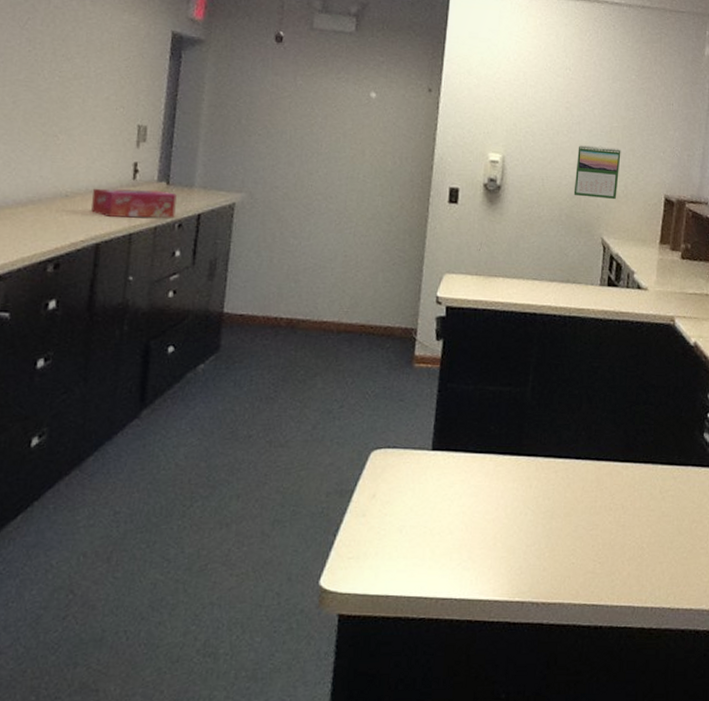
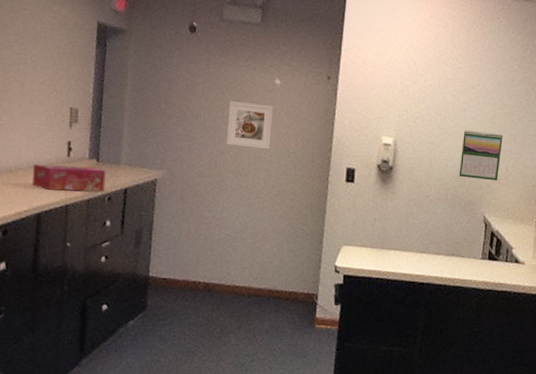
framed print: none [315,115,369,168] -> present [227,100,274,149]

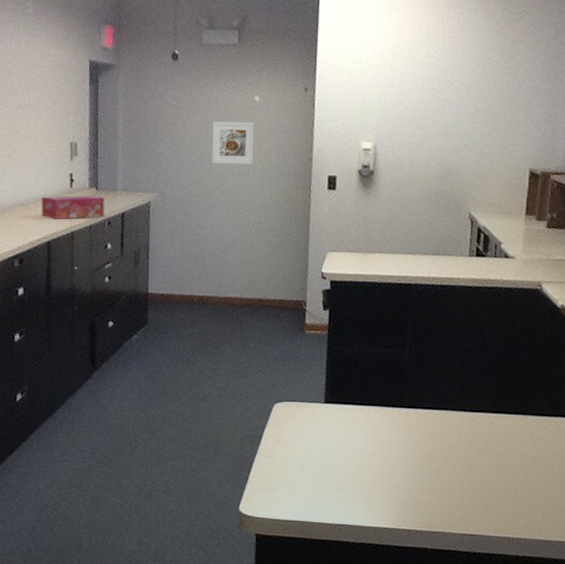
calendar: present [459,130,503,181] -> none [441,127,486,177]

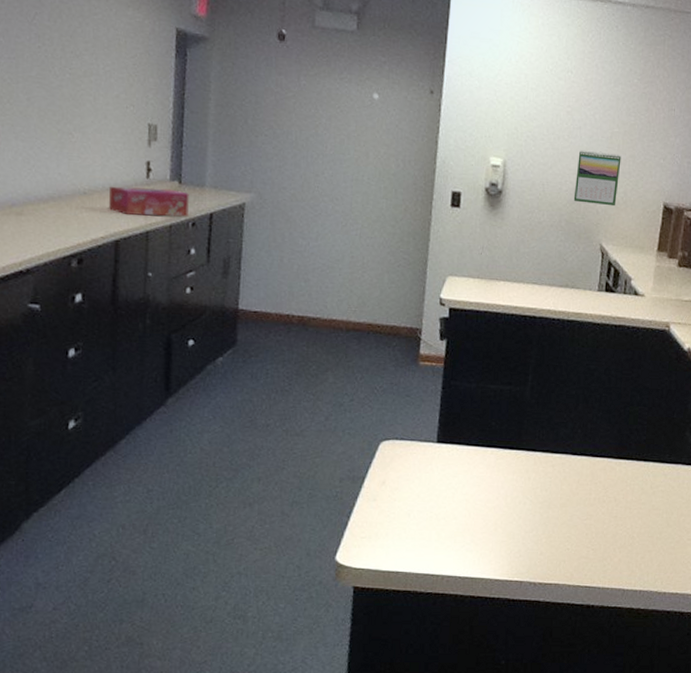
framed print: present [212,121,255,165] -> none [321,116,372,171]
calendar: none [441,127,486,177] -> present [573,151,622,207]

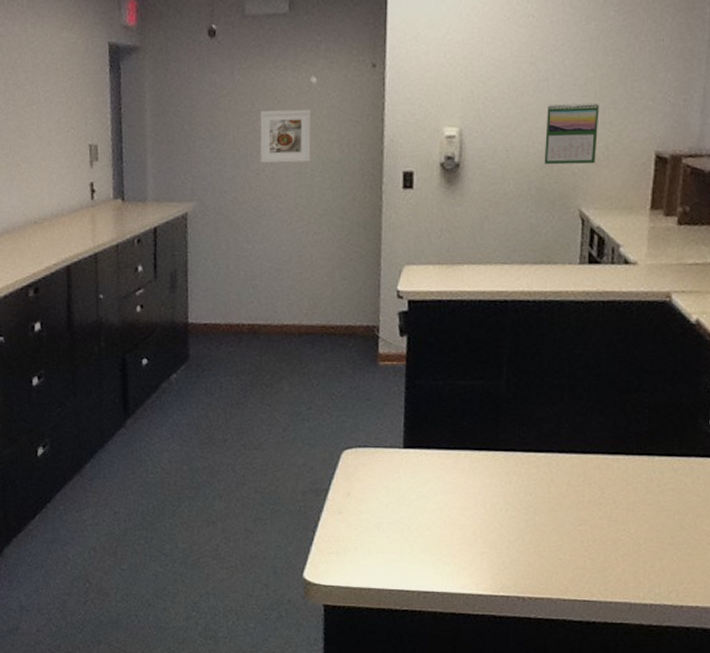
tissue box: present [109,186,189,217] -> none [58,208,133,239]
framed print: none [321,116,372,171] -> present [260,109,312,163]

